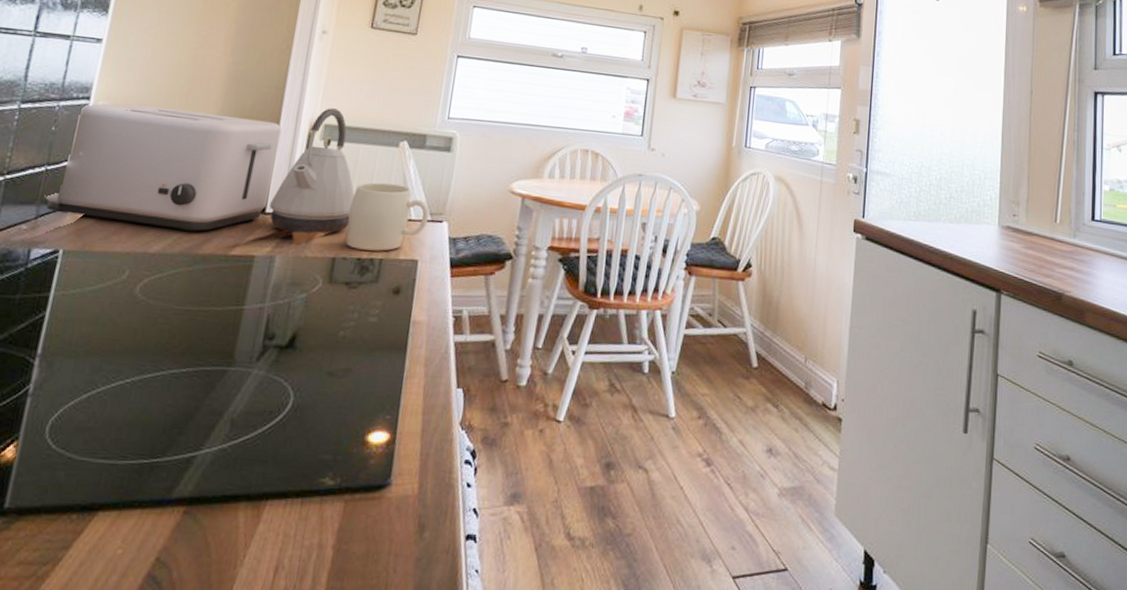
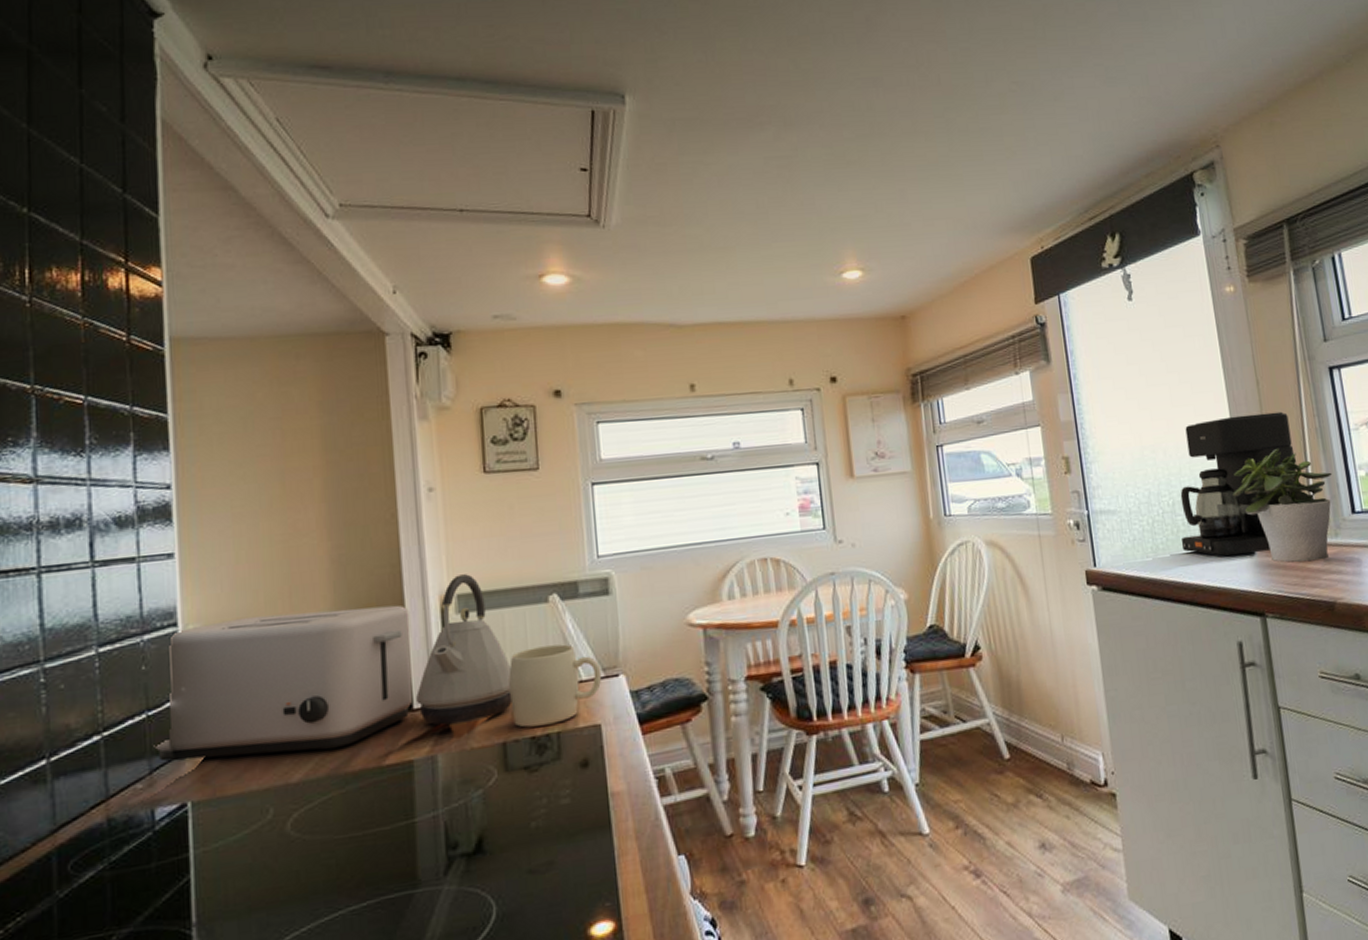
coffee maker: none [940,114,1052,237] -> present [1180,411,1296,557]
potted plant: none [992,150,1081,255] -> present [1232,447,1332,563]

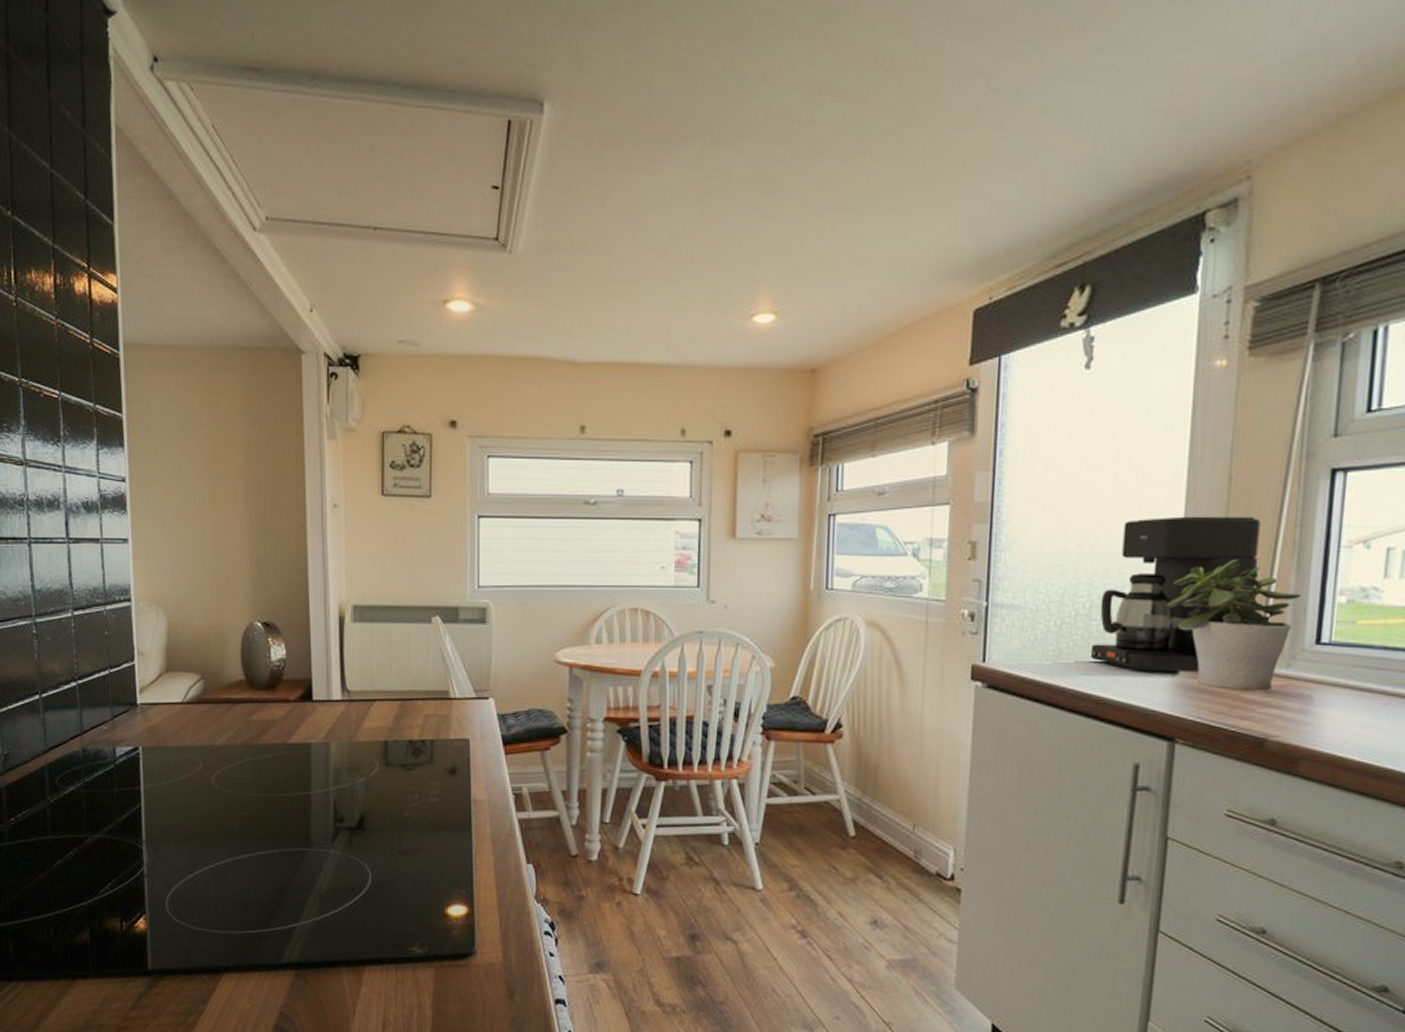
toaster: present [153,605,413,762] -> none [114,601,313,723]
kettle: present [416,574,512,726] -> none [316,588,396,720]
mug: present [508,644,602,728] -> none [393,662,474,732]

